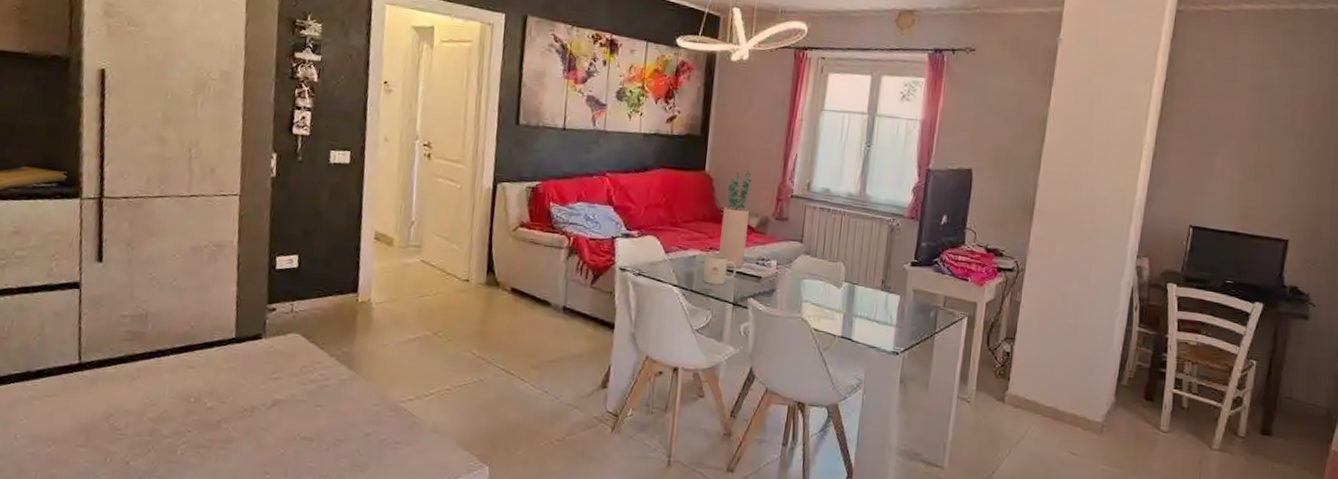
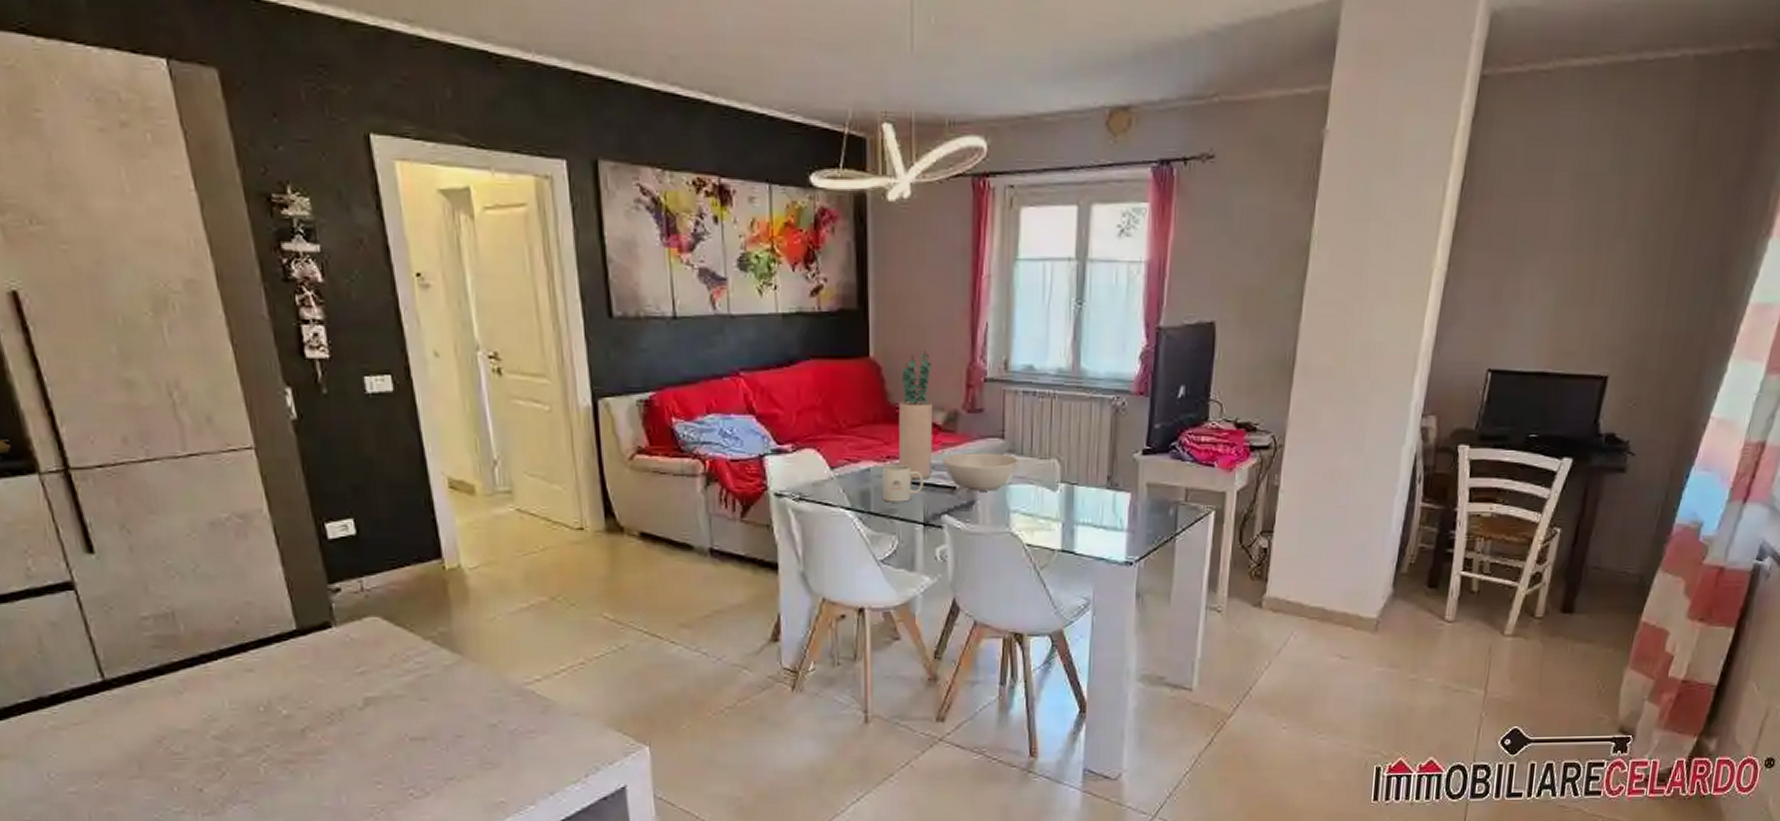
bowl: none [753,250,813,283] -> present [943,452,1020,491]

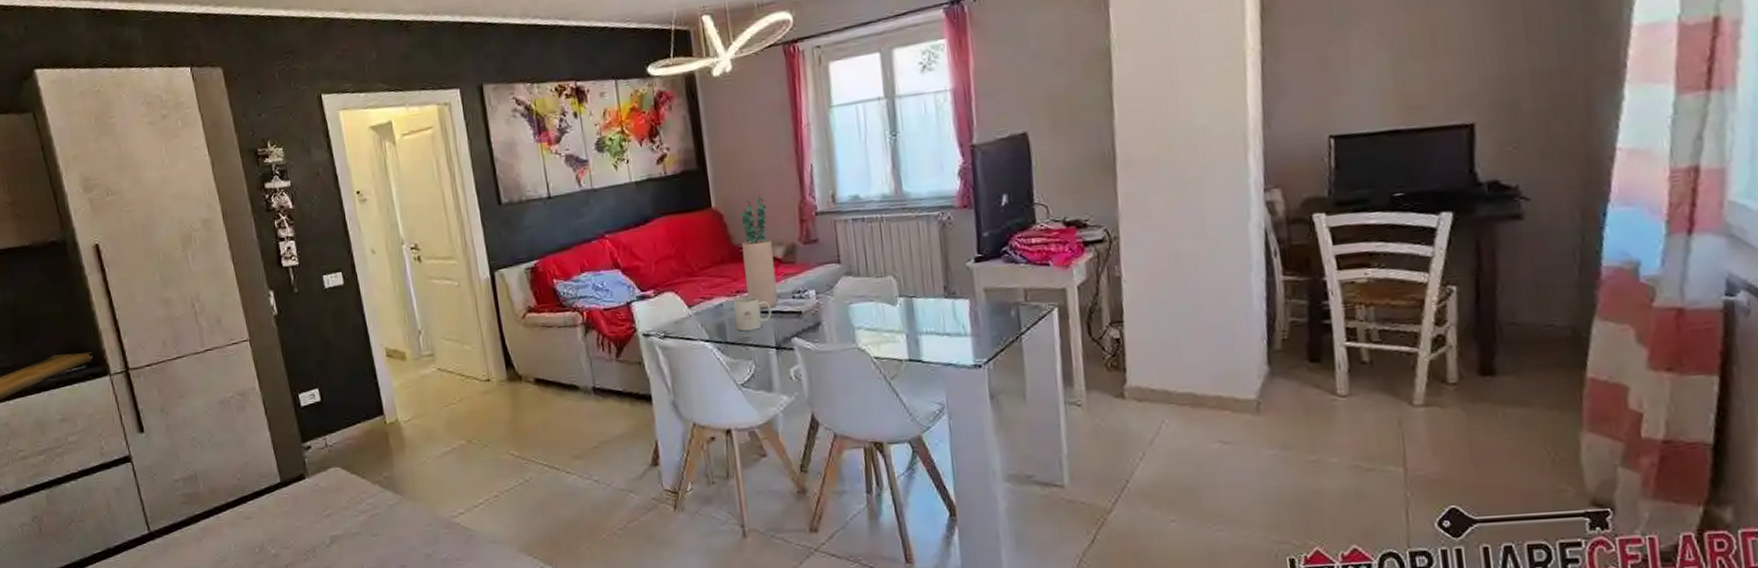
bowl: present [943,452,1020,491] -> none [787,277,858,314]

